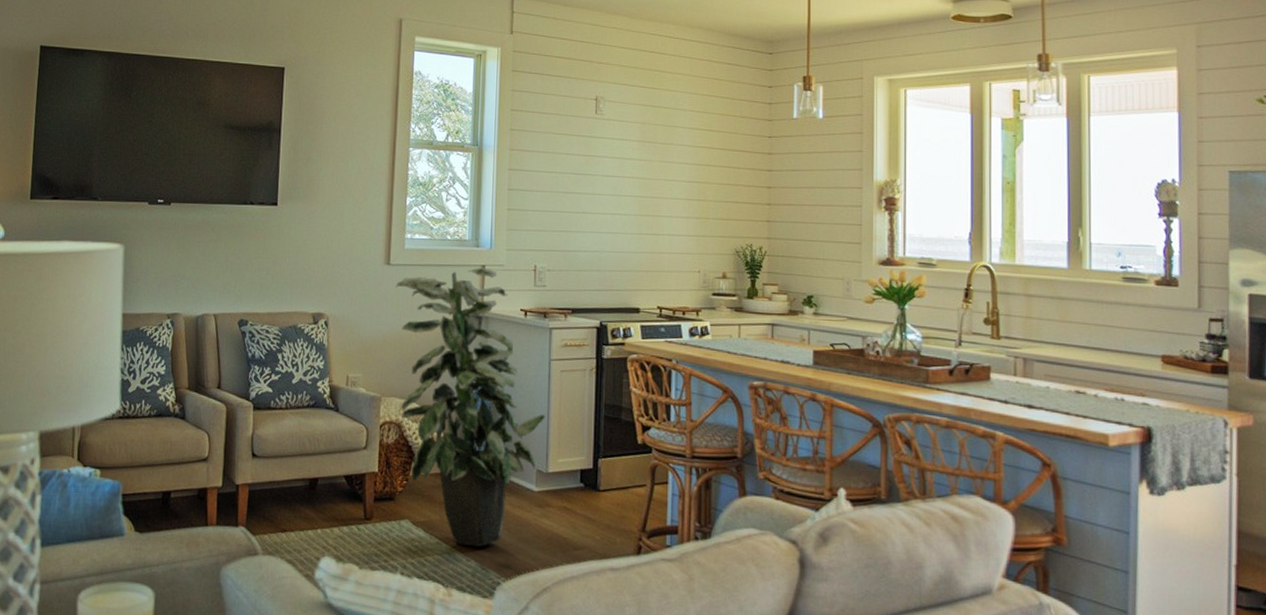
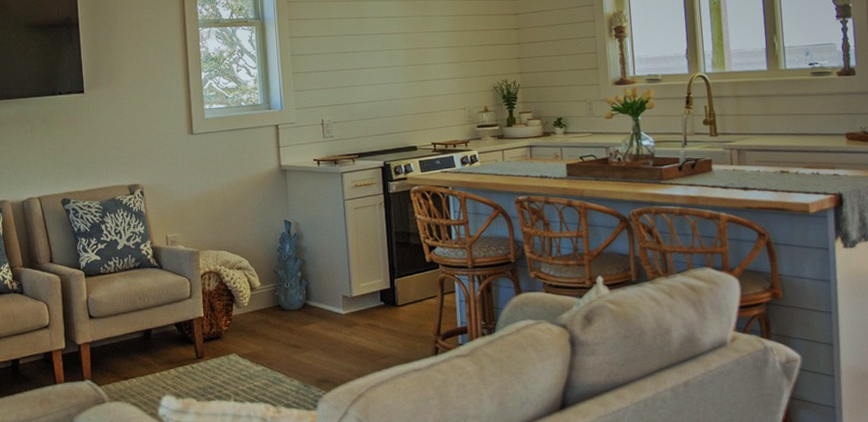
indoor plant: present [395,267,545,547] -> none [200,126,345,369]

